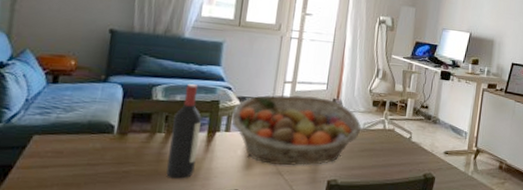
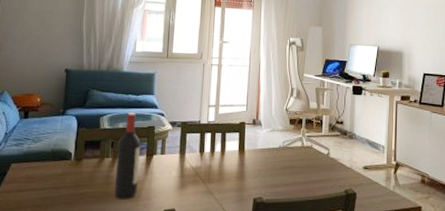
fruit basket: present [231,95,362,166] -> none [165,117,281,185]

